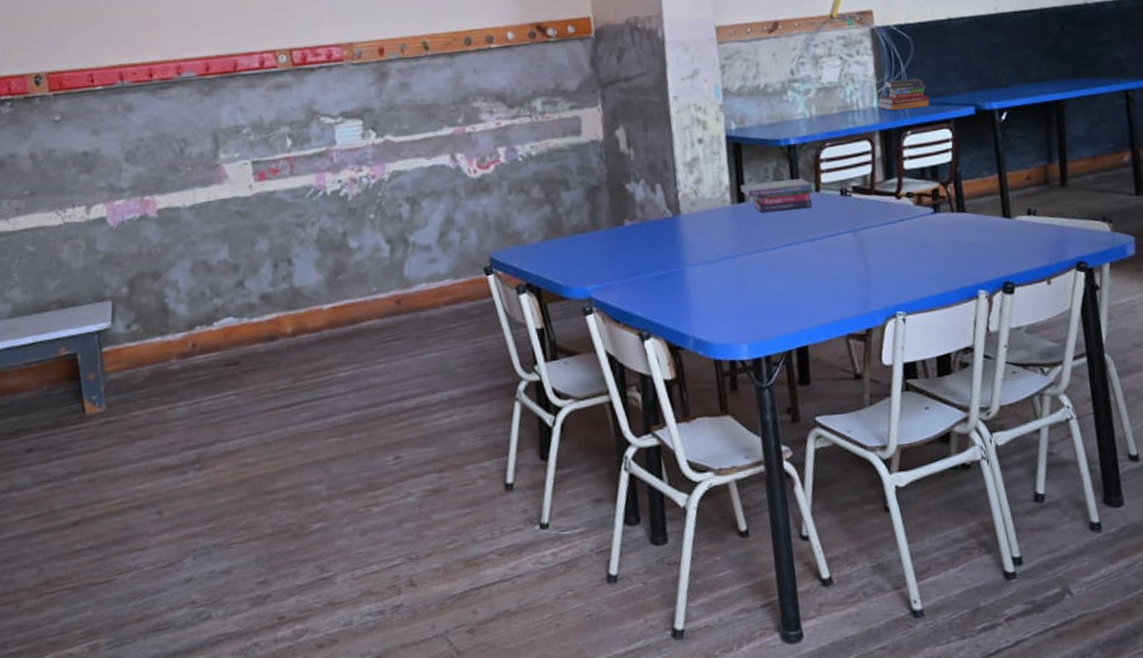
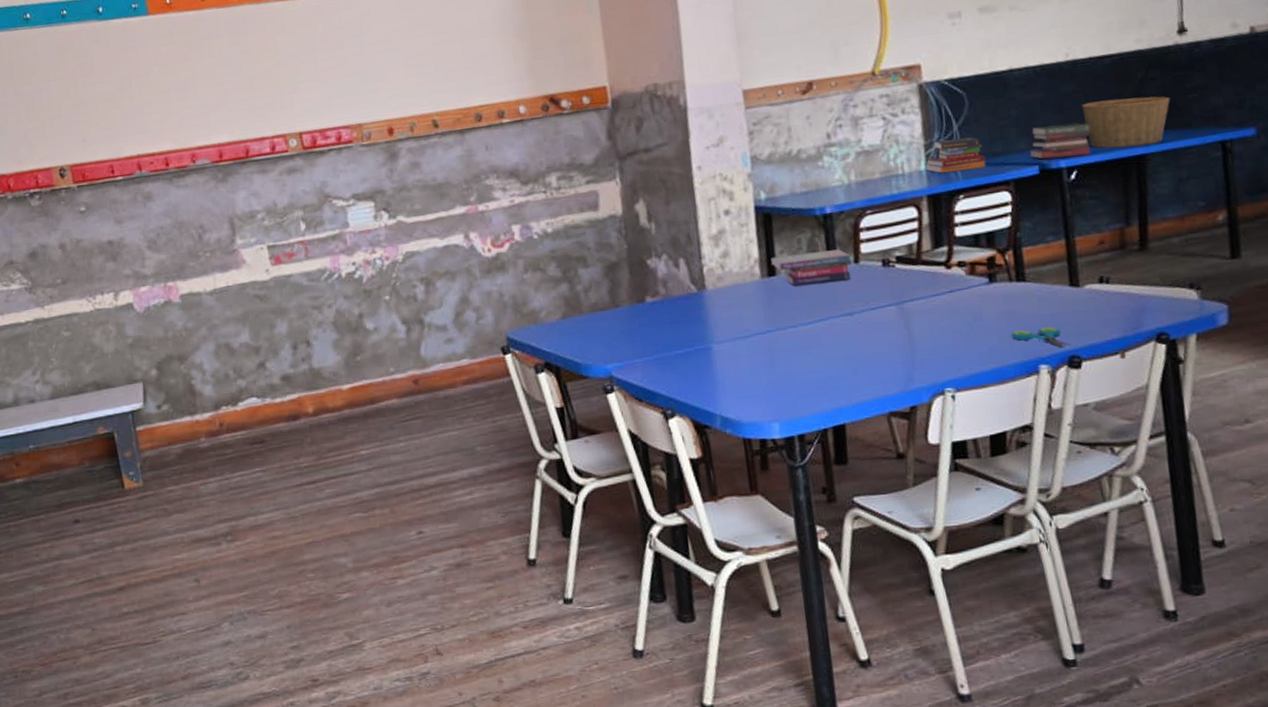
scissors: none [953,255,1005,274] -> present [1011,327,1071,348]
books: none [967,69,1018,101] -> present [1030,123,1091,160]
basket: none [1009,48,1082,93] -> present [1081,96,1170,149]

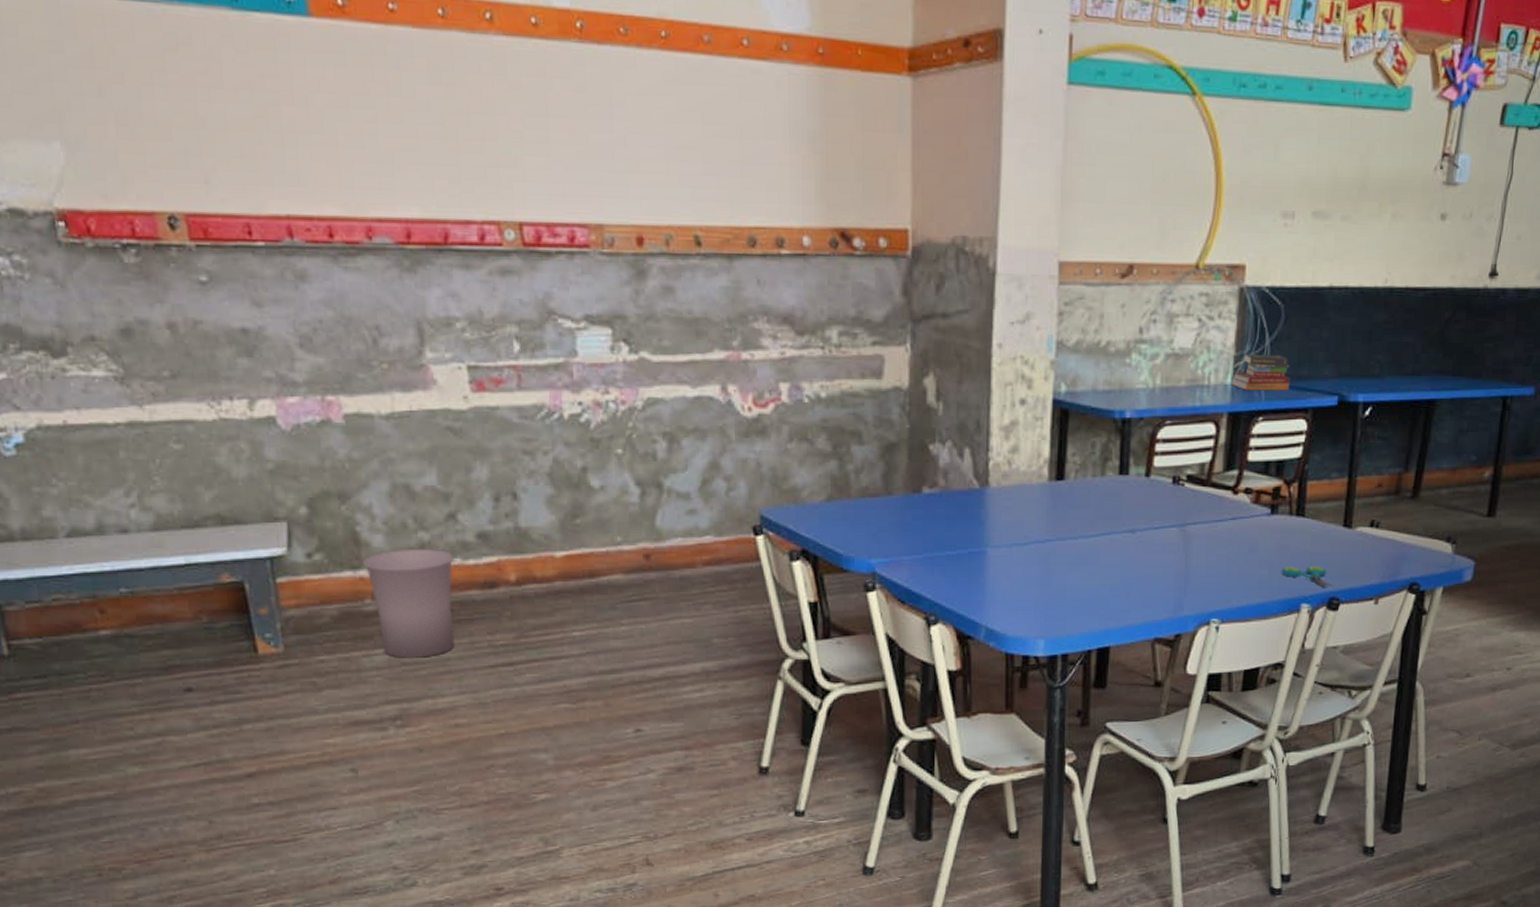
waste bin: none [198,393,269,484] -> present [363,550,455,658]
books: present [771,249,852,286] -> none [1061,459,1143,493]
books: present [1030,123,1091,160] -> none [1332,353,1393,392]
basket: present [1081,96,1170,149] -> none [1388,336,1469,390]

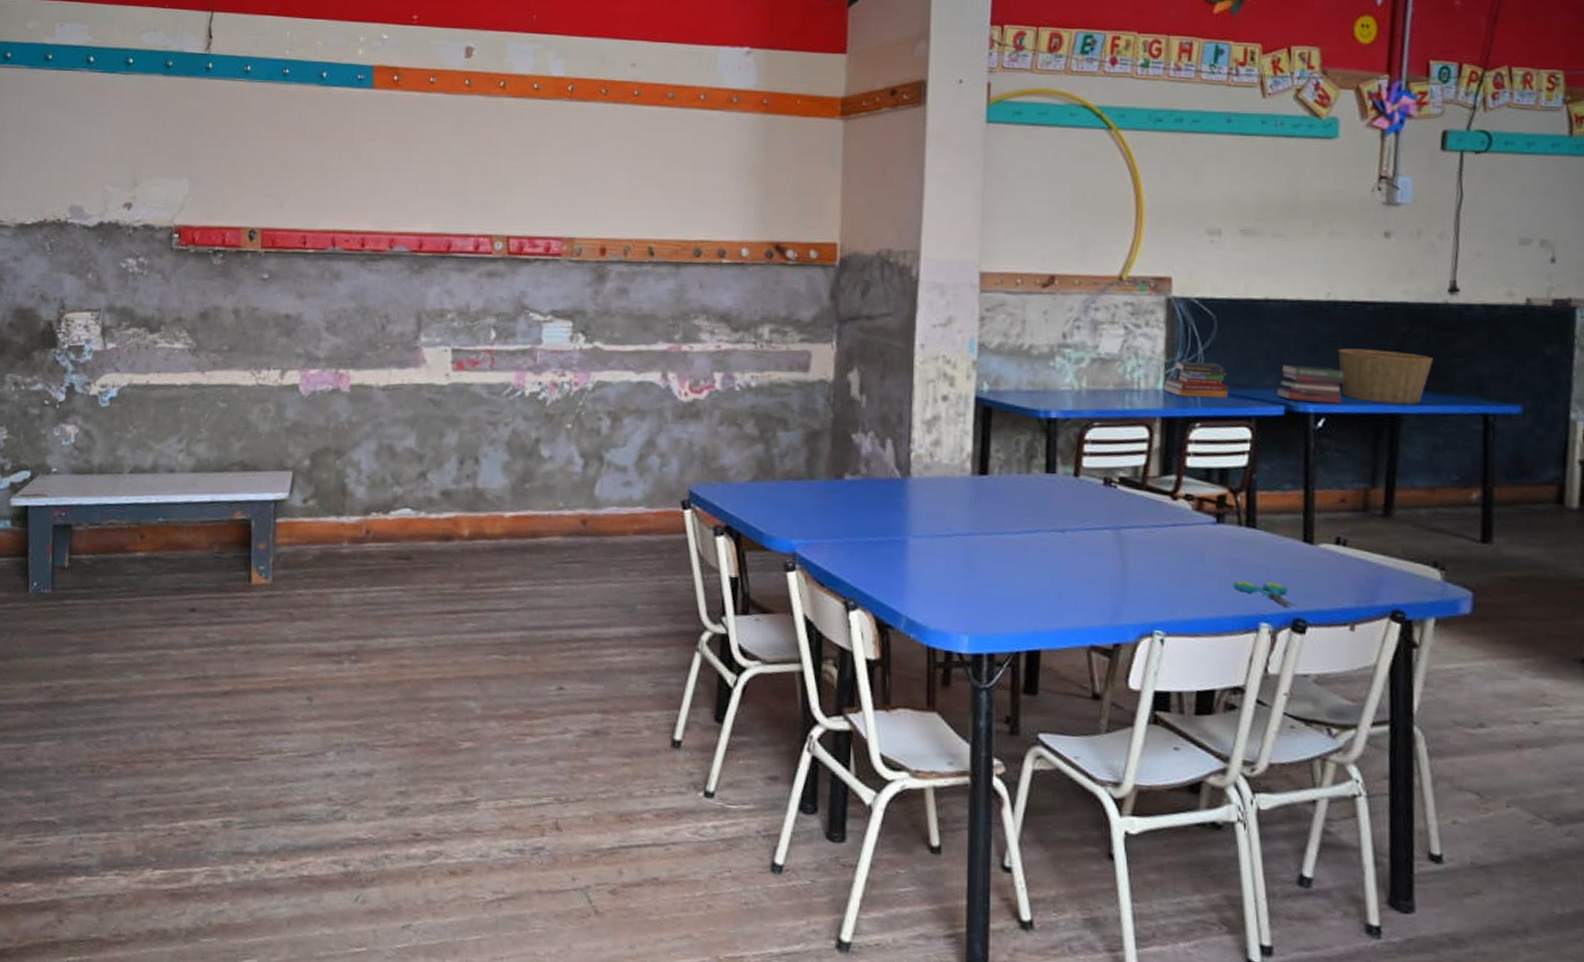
waste bin: present [363,550,455,658] -> none [346,501,420,599]
books: none [1332,353,1393,392] -> present [1276,363,1345,404]
basket: none [1388,336,1469,390] -> present [1337,348,1434,405]

